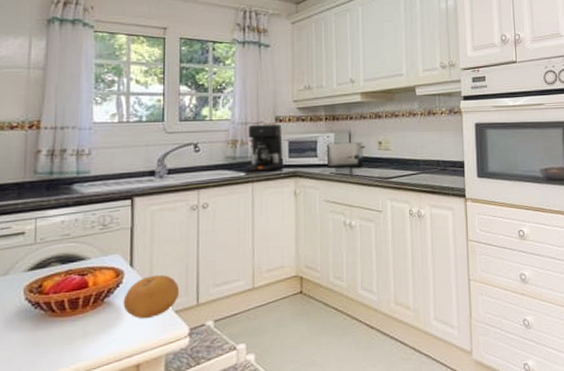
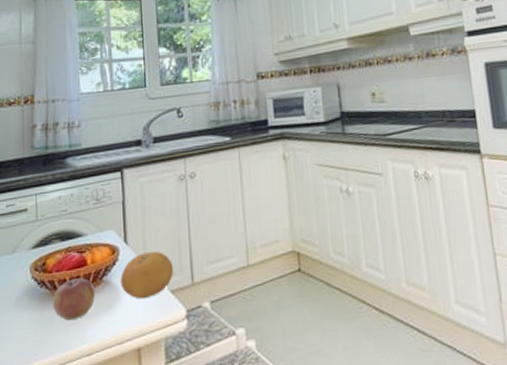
apple: none [47,299,96,340] -> present [52,278,96,321]
coffee maker: present [246,125,283,172] -> none [230,82,269,137]
toaster: present [326,141,365,169] -> none [314,94,357,128]

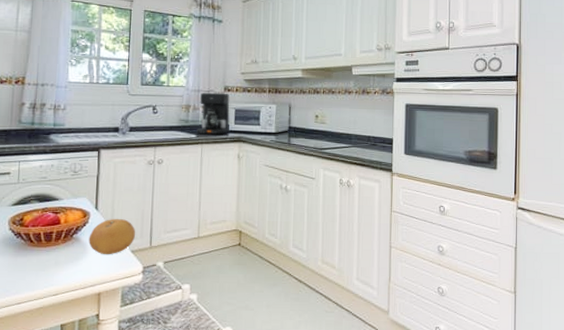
apple: present [52,278,96,321] -> none [26,234,66,267]
coffee maker: none [230,82,269,137] -> present [196,93,229,135]

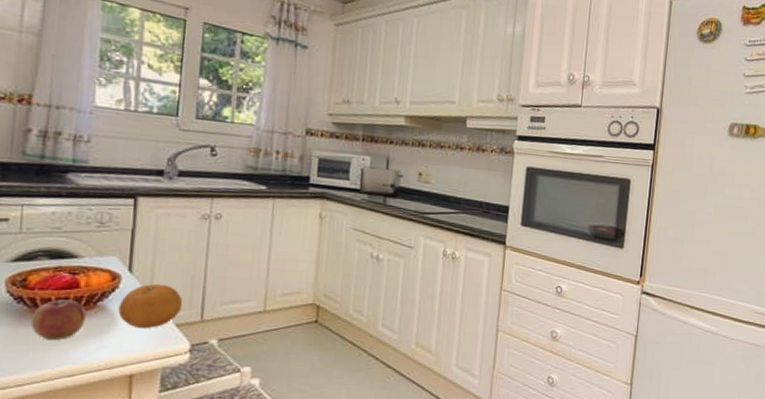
apple: none [26,234,66,267] -> present [30,299,87,341]
coffee maker: present [196,93,229,135] -> none [267,135,312,188]
toaster: none [268,113,303,137] -> present [359,166,404,197]

